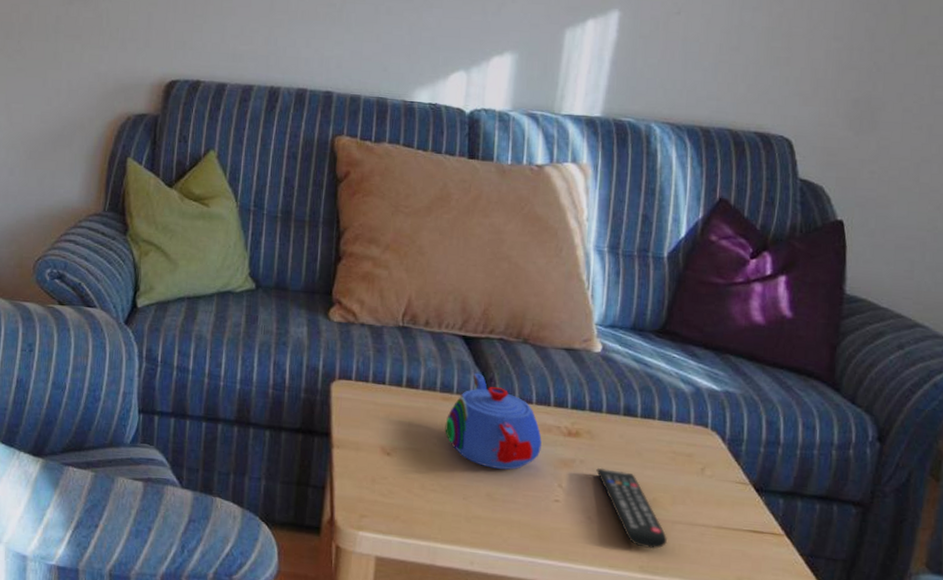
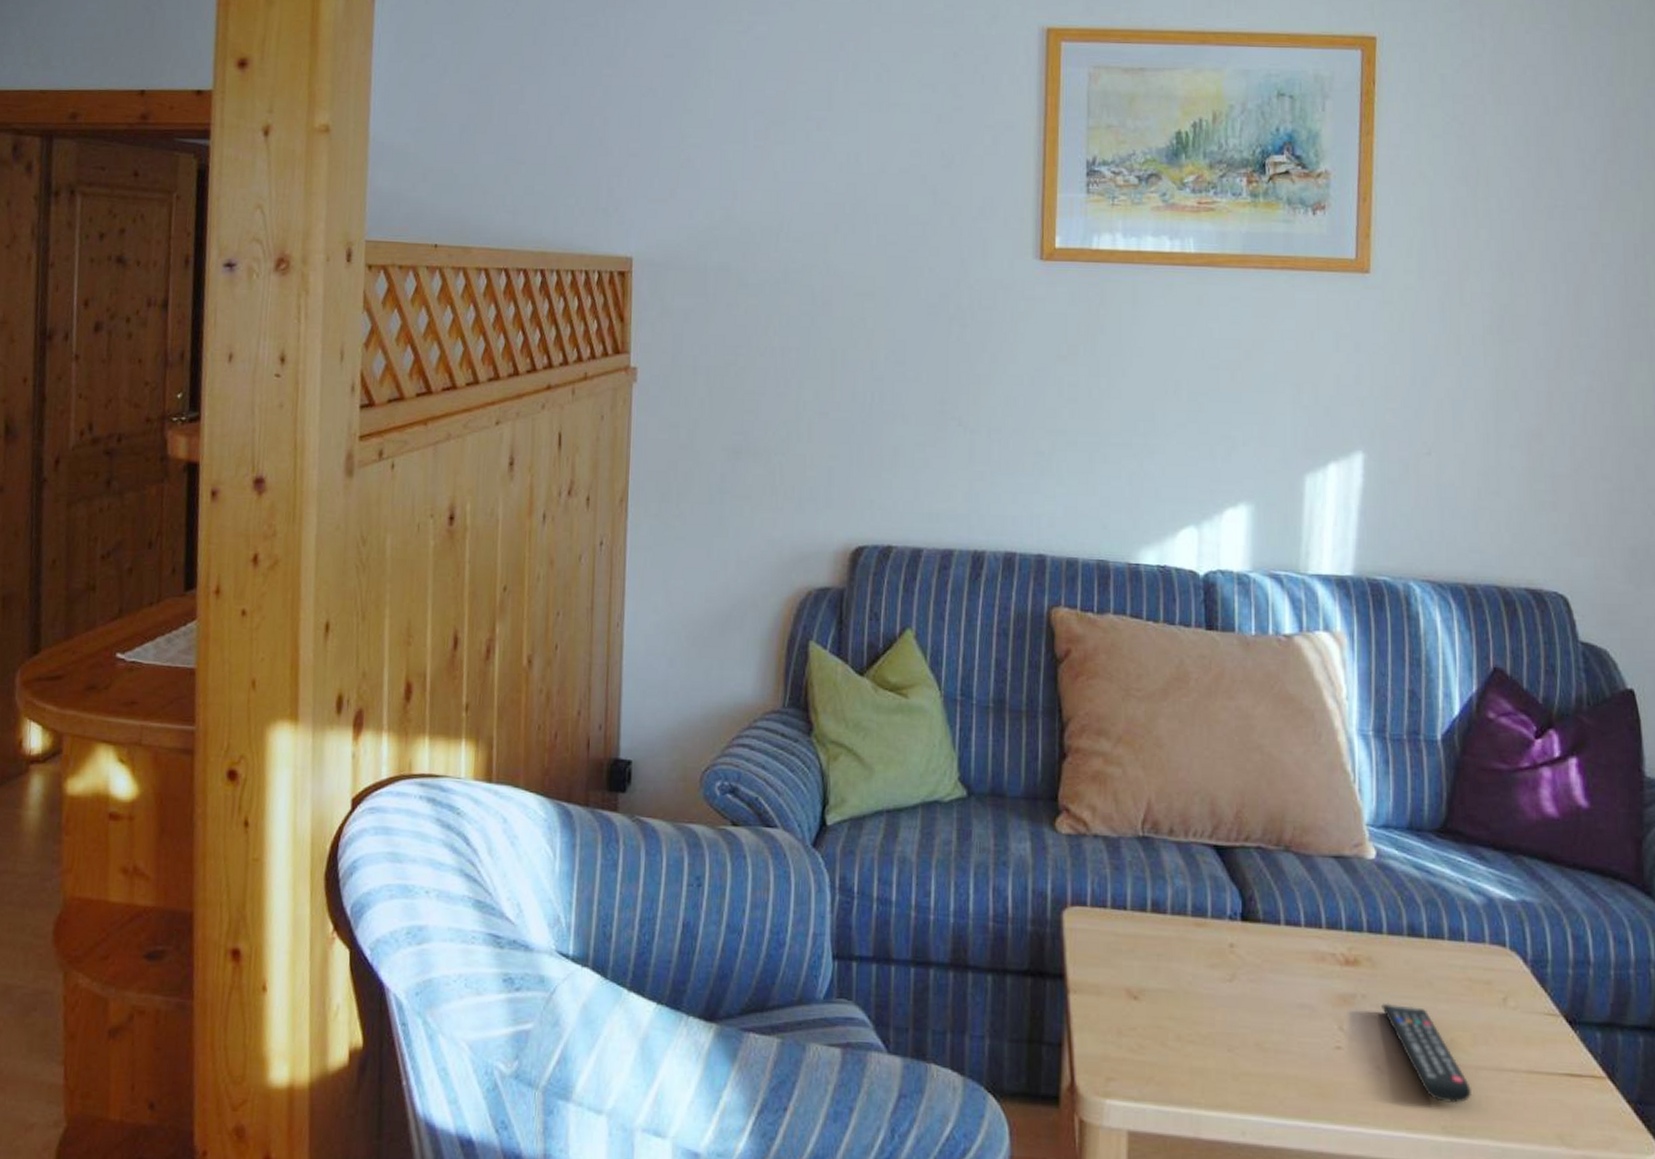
teapot: present [445,373,543,470] -> none [1200,891,1317,1011]

